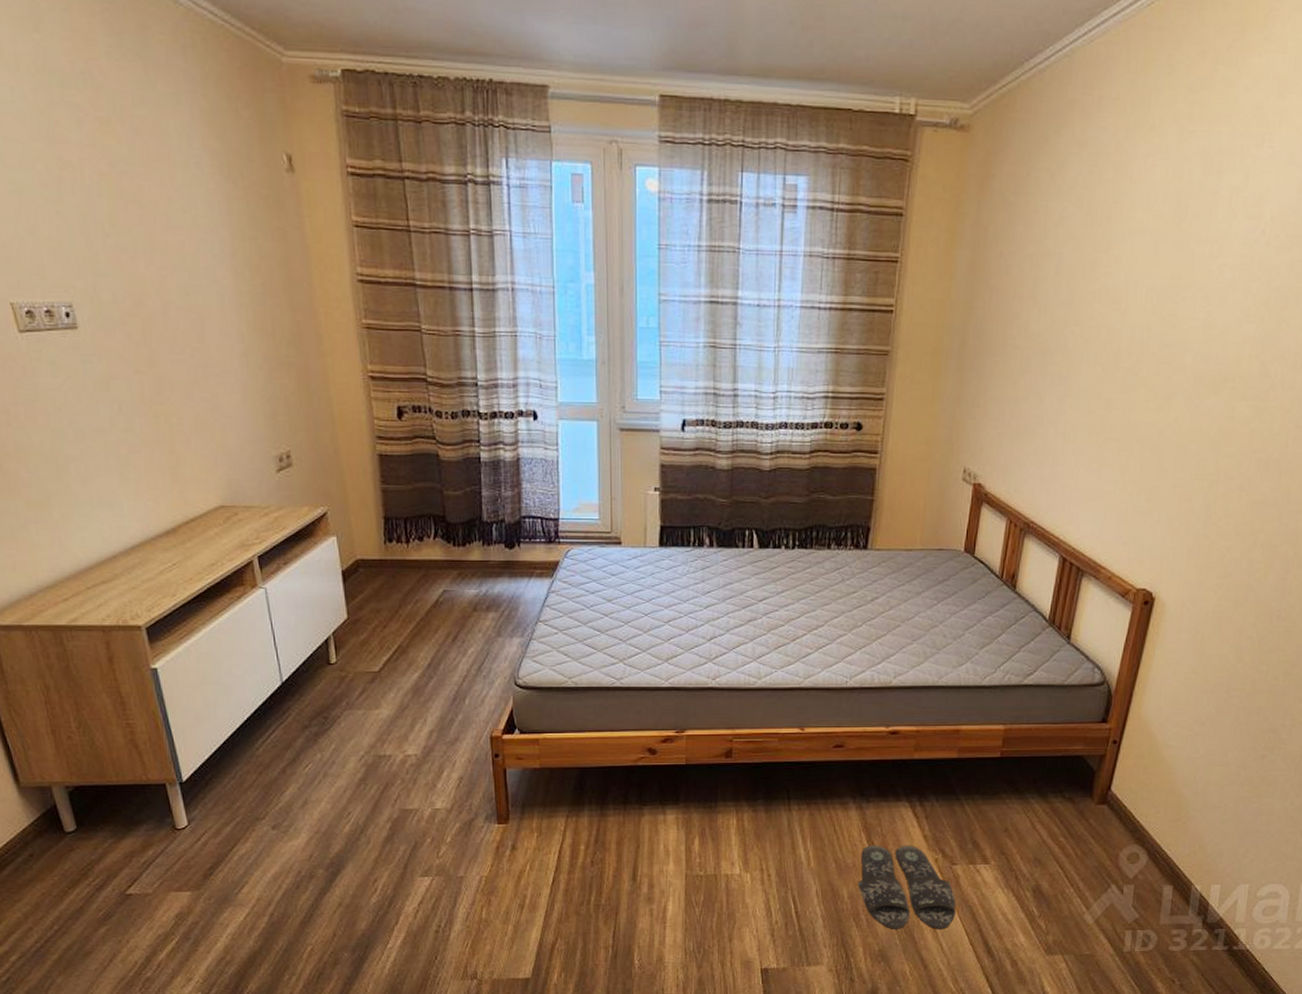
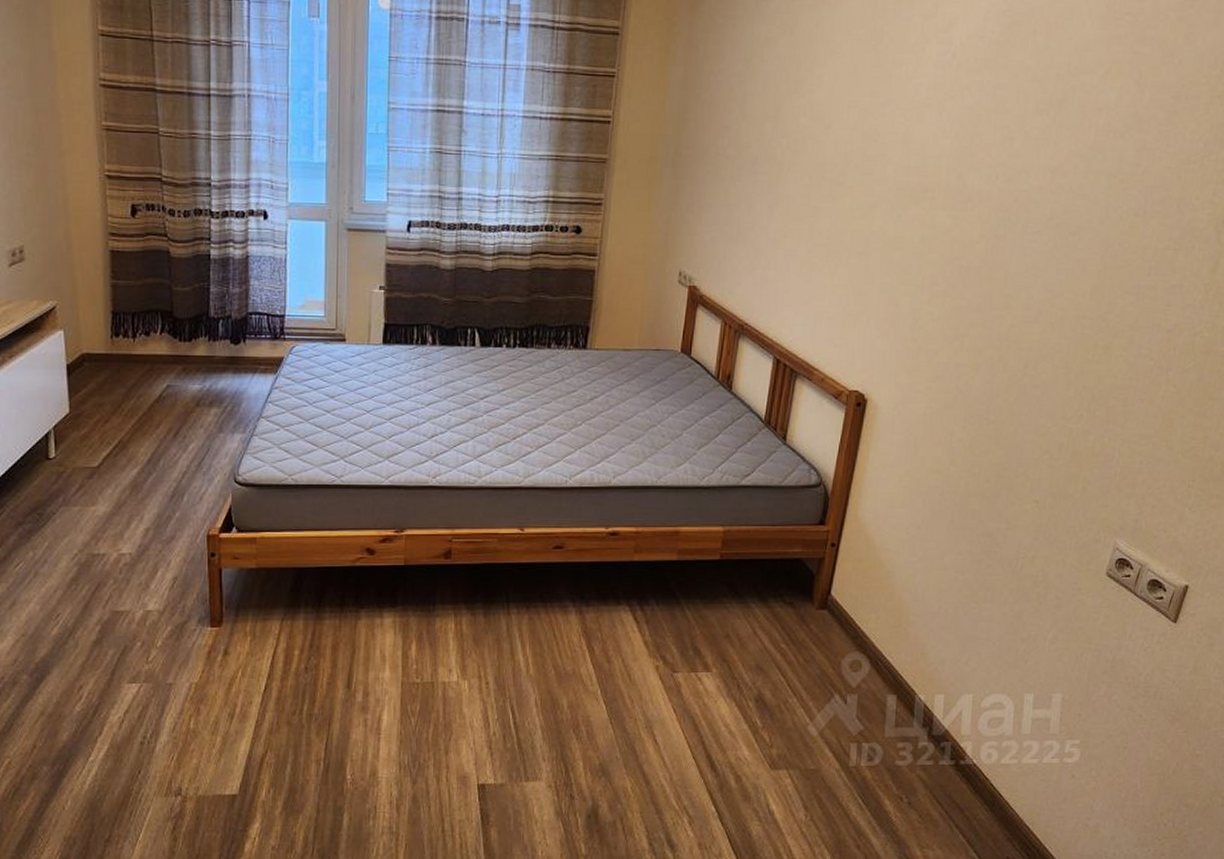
slippers: present [858,845,956,930] -> none [578,651,678,742]

